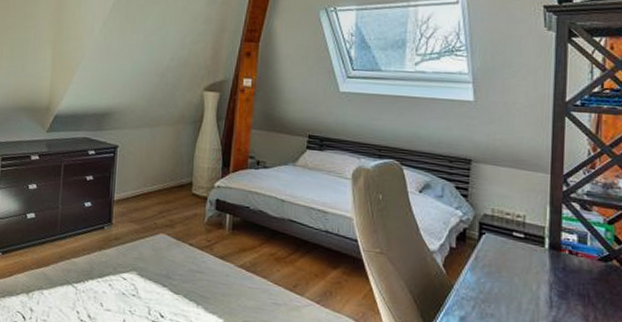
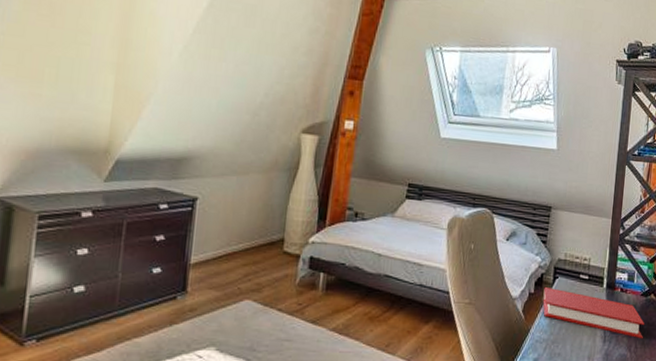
book: none [467,243,605,310] -> present [542,287,644,339]

